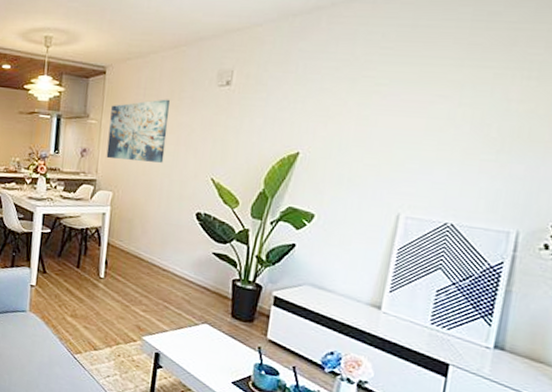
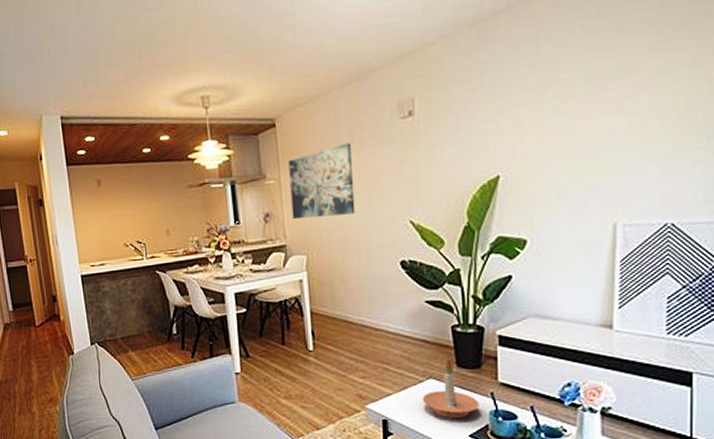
candle holder: none [194,308,246,365] -> present [422,358,479,418]

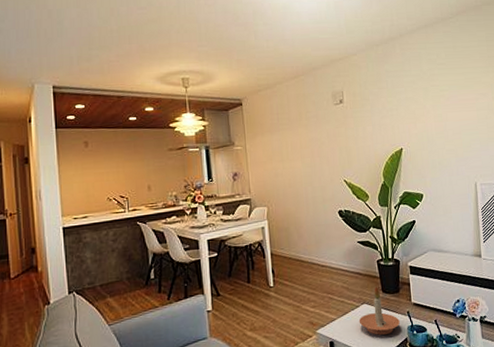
wall art: present [289,142,356,220] -> none [252,120,304,178]

